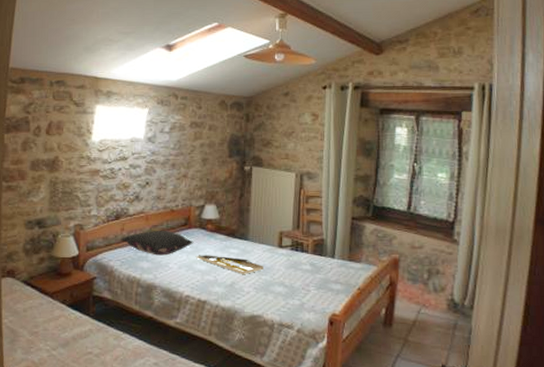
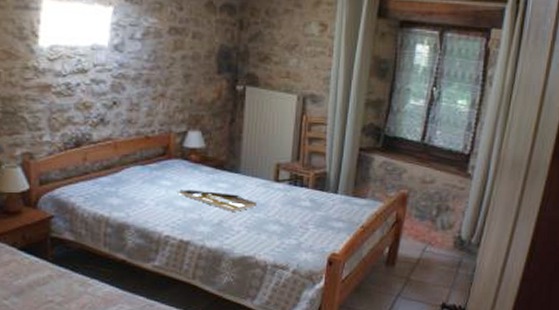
pillow: present [121,230,194,256] -> none [83,160,175,191]

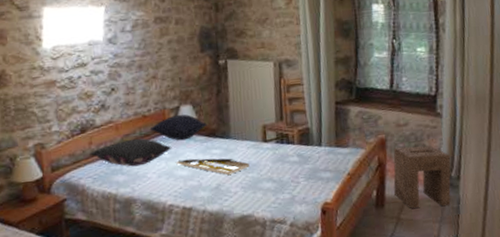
pillow: none [83,160,175,191] -> present [89,138,172,167]
pillow: none [152,140,215,169] -> present [150,114,207,141]
stool: none [408,204,474,273] -> present [393,145,451,208]

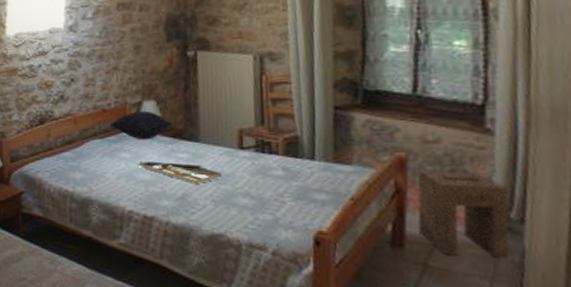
pillow: present [89,138,172,167] -> none [47,134,133,165]

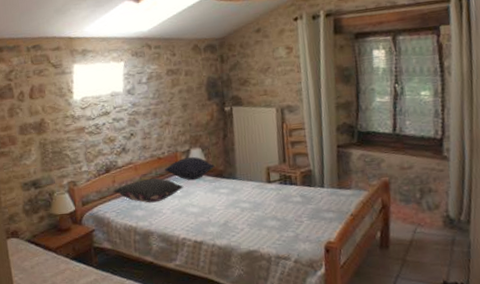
pillow: none [47,134,133,165] -> present [113,178,184,203]
serving tray: present [137,161,222,184] -> none [188,197,255,213]
stool: present [417,170,510,258] -> none [397,189,461,251]

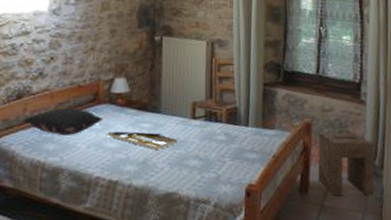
pillow: present [164,156,215,181] -> none [83,86,139,113]
serving tray: none [188,197,255,213] -> present [106,131,177,150]
stool: none [397,189,461,251] -> present [318,132,375,196]

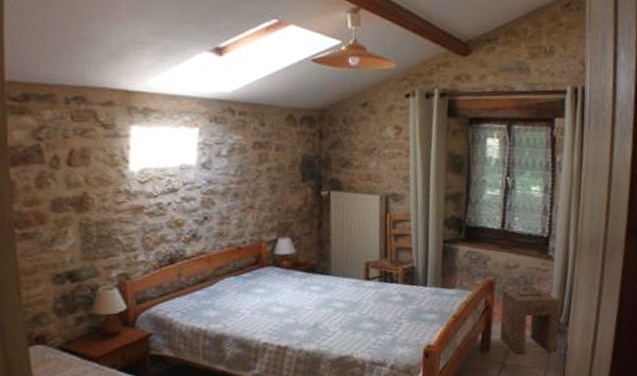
pillow: present [23,107,104,136] -> none [178,271,268,302]
serving tray: present [106,131,177,150] -> none [272,295,350,313]

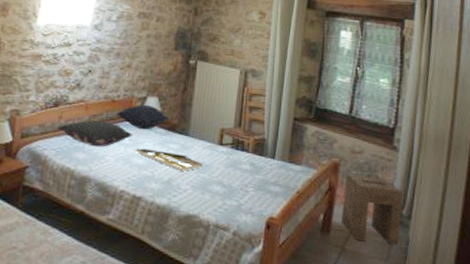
pillow: none [178,271,268,302] -> present [57,120,133,147]
pillow: none [244,247,306,276] -> present [116,104,169,130]
serving tray: none [272,295,350,313] -> present [134,148,202,171]

